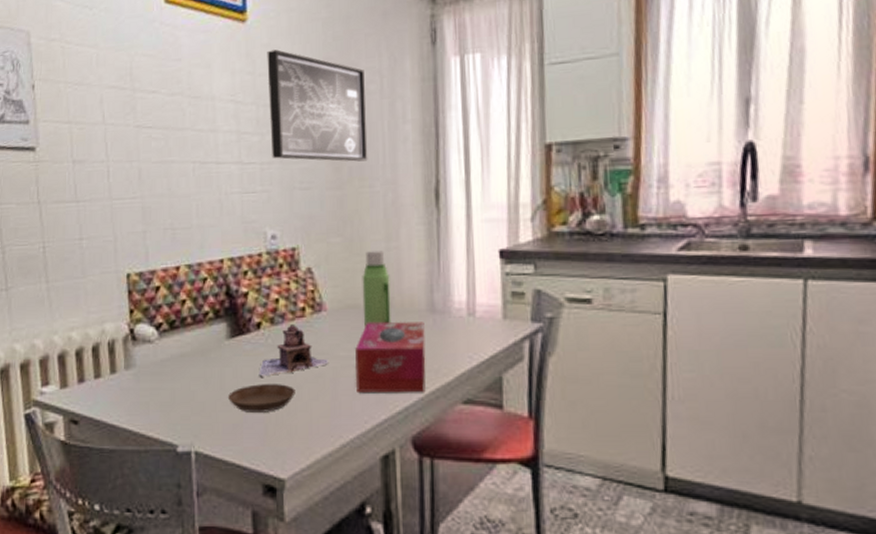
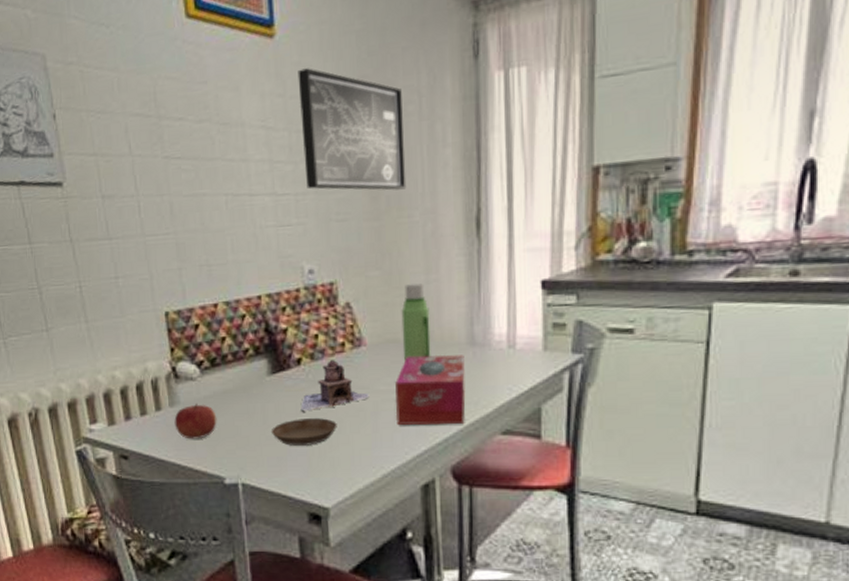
fruit: none [129,366,173,404] -> present [174,403,217,439]

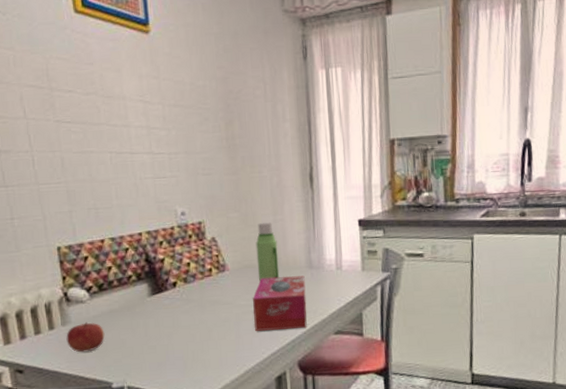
saucer: present [270,418,337,446] -> none [152,329,207,353]
wall art: present [298,68,407,191] -> none [169,58,257,153]
teapot: present [300,359,368,413] -> none [177,281,232,326]

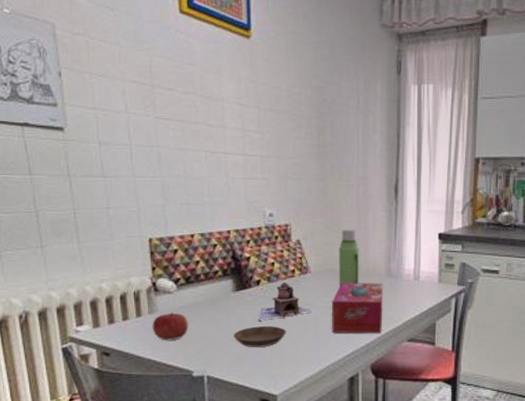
saucer: none [152,329,207,353] -> present [233,326,286,347]
teapot: none [177,281,232,326] -> present [258,282,311,322]

